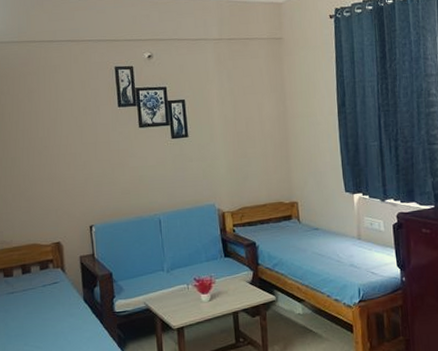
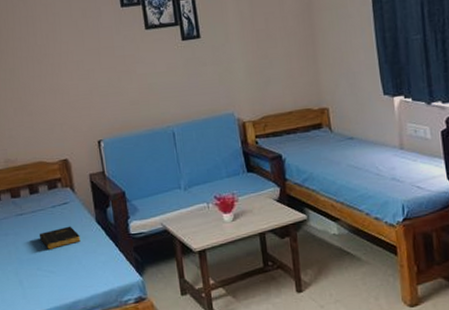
book: none [29,304,68,326] -> present [40,226,81,249]

